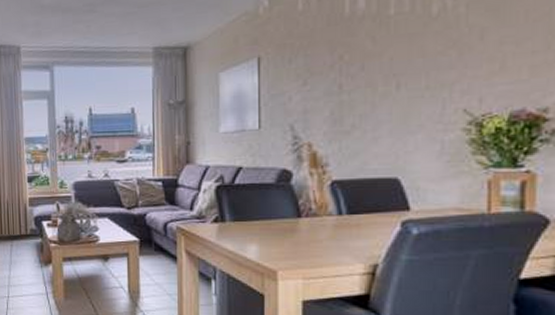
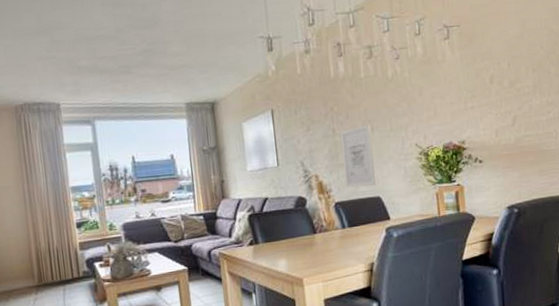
wall art: none [348,78,396,164] -> present [340,124,376,188]

